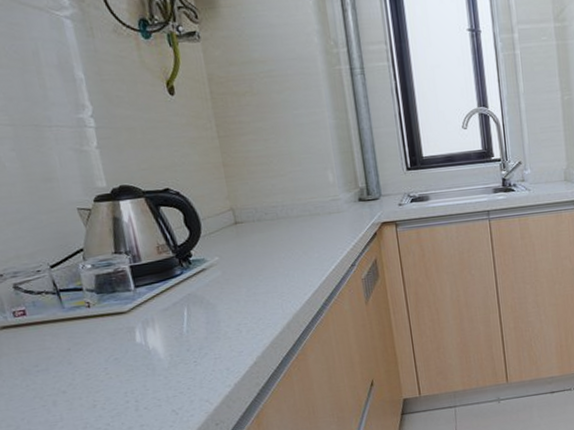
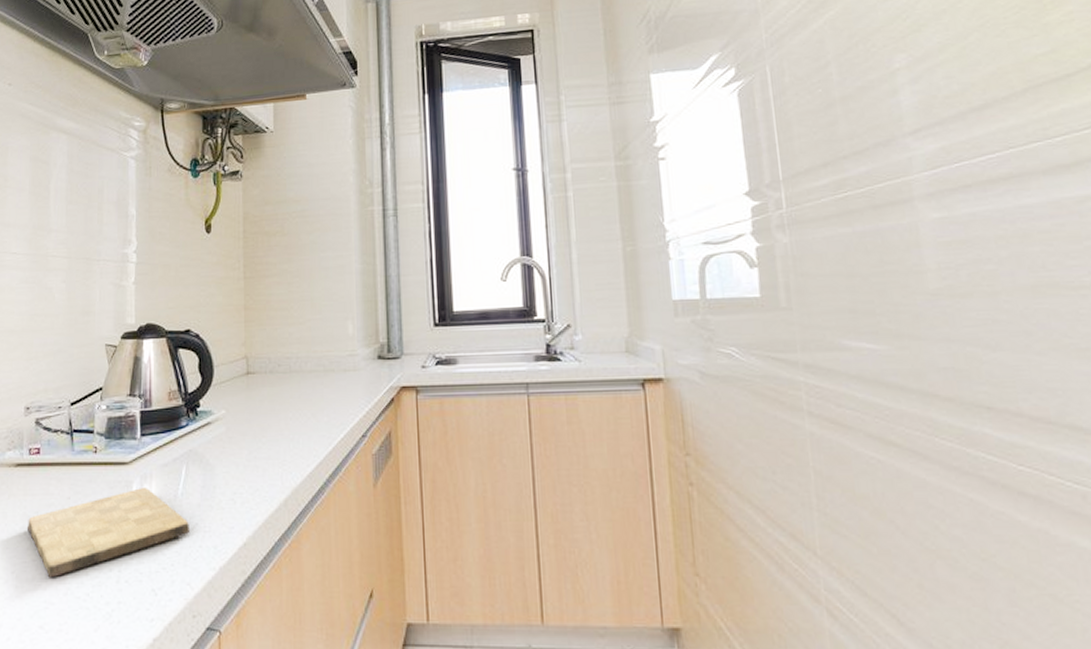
cutting board: none [28,330,201,418] -> present [26,486,189,578]

